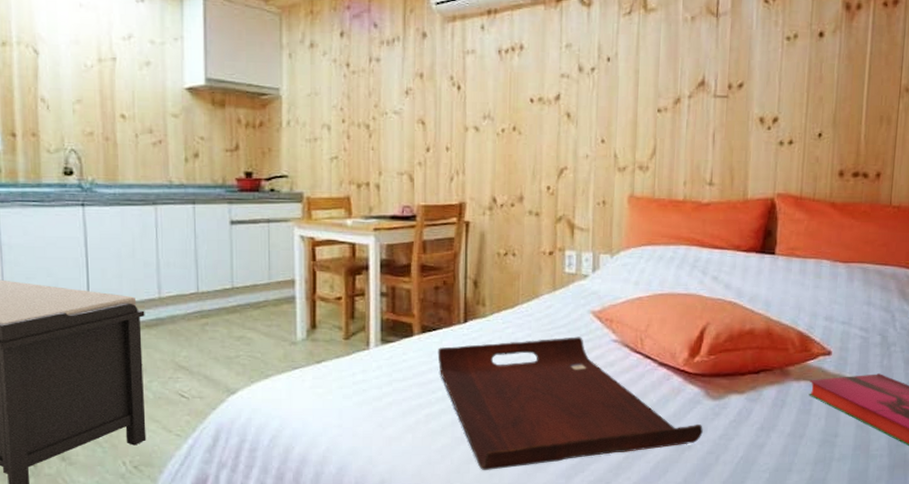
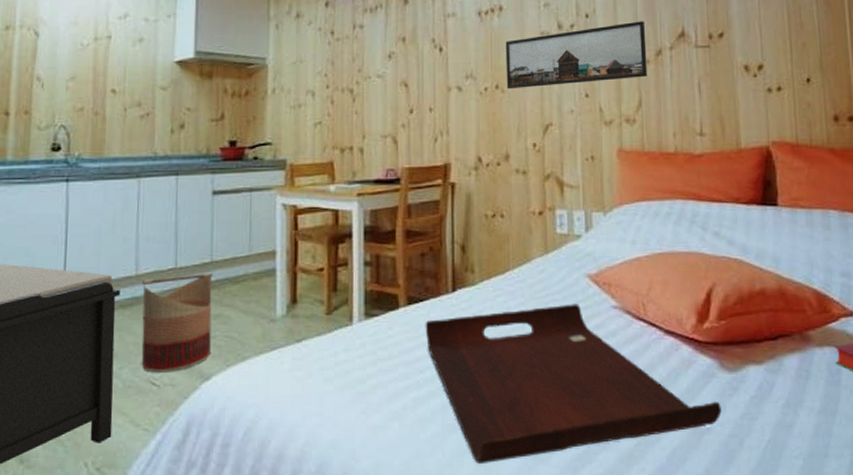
basket: none [166,297,235,386] -> present [141,272,213,373]
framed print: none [523,67,666,132] -> present [505,21,648,90]

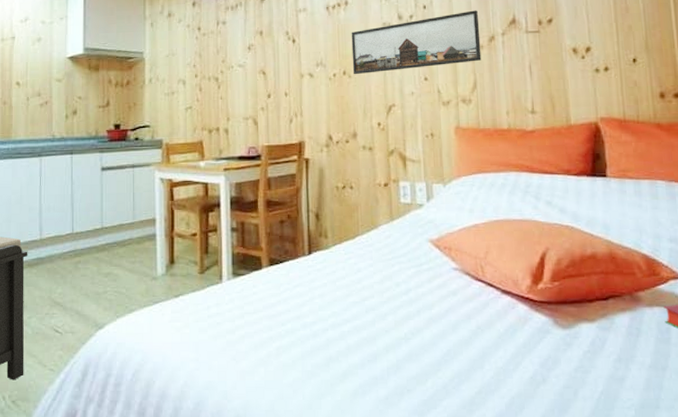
basket: present [141,272,213,373] -> none [46,237,103,322]
serving tray: present [425,303,722,465] -> none [285,265,557,407]

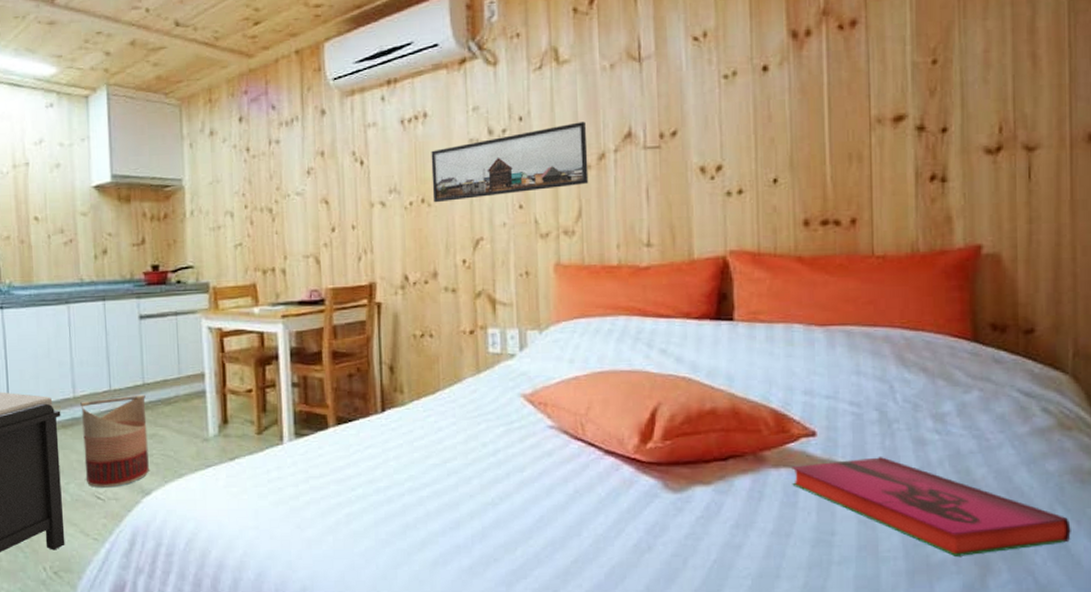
basket: none [46,237,103,322] -> present [80,394,149,488]

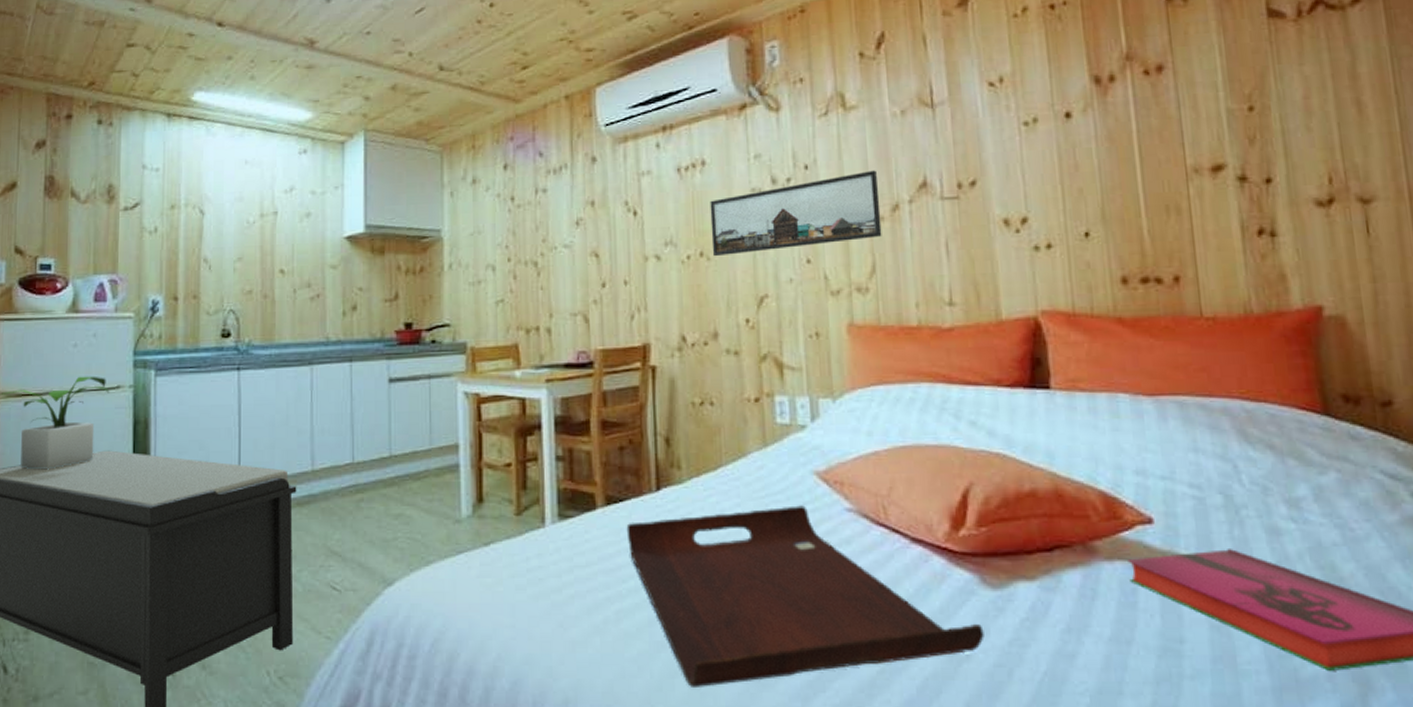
basket: present [80,394,149,488] -> none [319,468,393,576]
serving tray: none [355,423,665,577] -> present [626,505,985,689]

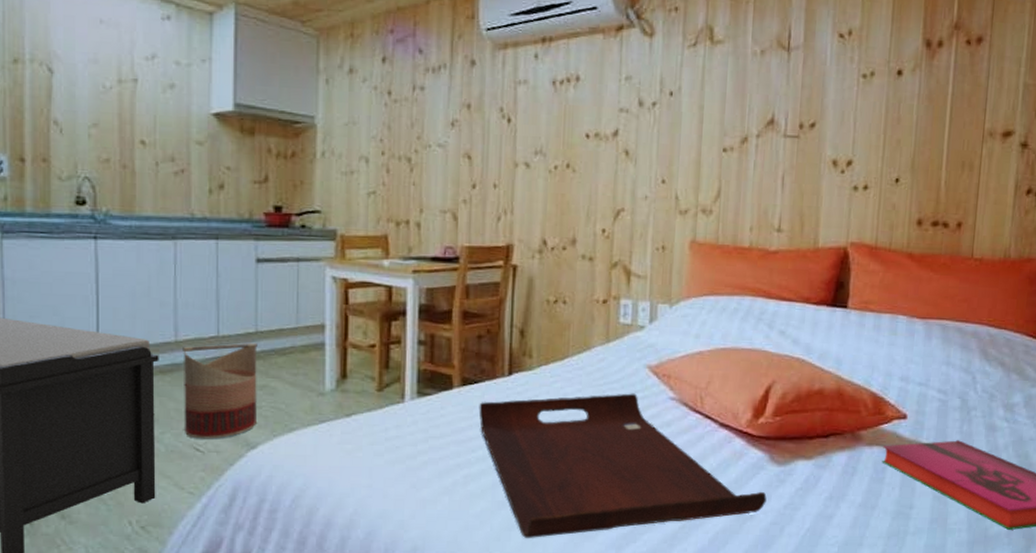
basket: none [319,468,393,576] -> present [183,342,258,439]
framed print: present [710,170,882,257] -> none [578,103,733,170]

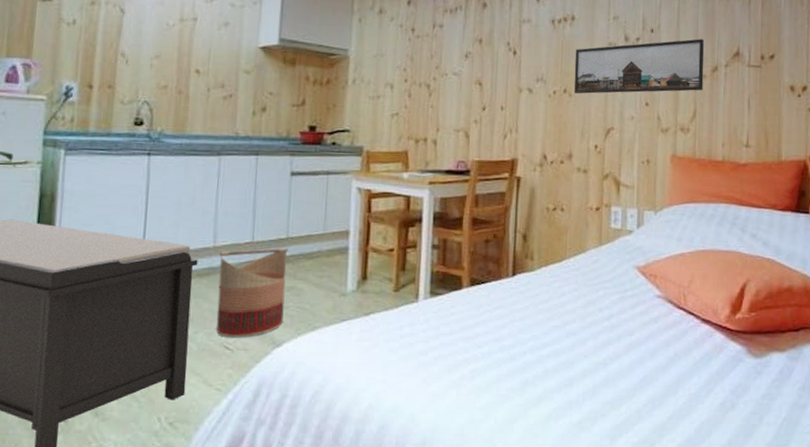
serving tray: present [479,393,767,539] -> none [485,292,746,431]
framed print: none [578,103,733,170] -> present [573,39,705,94]

